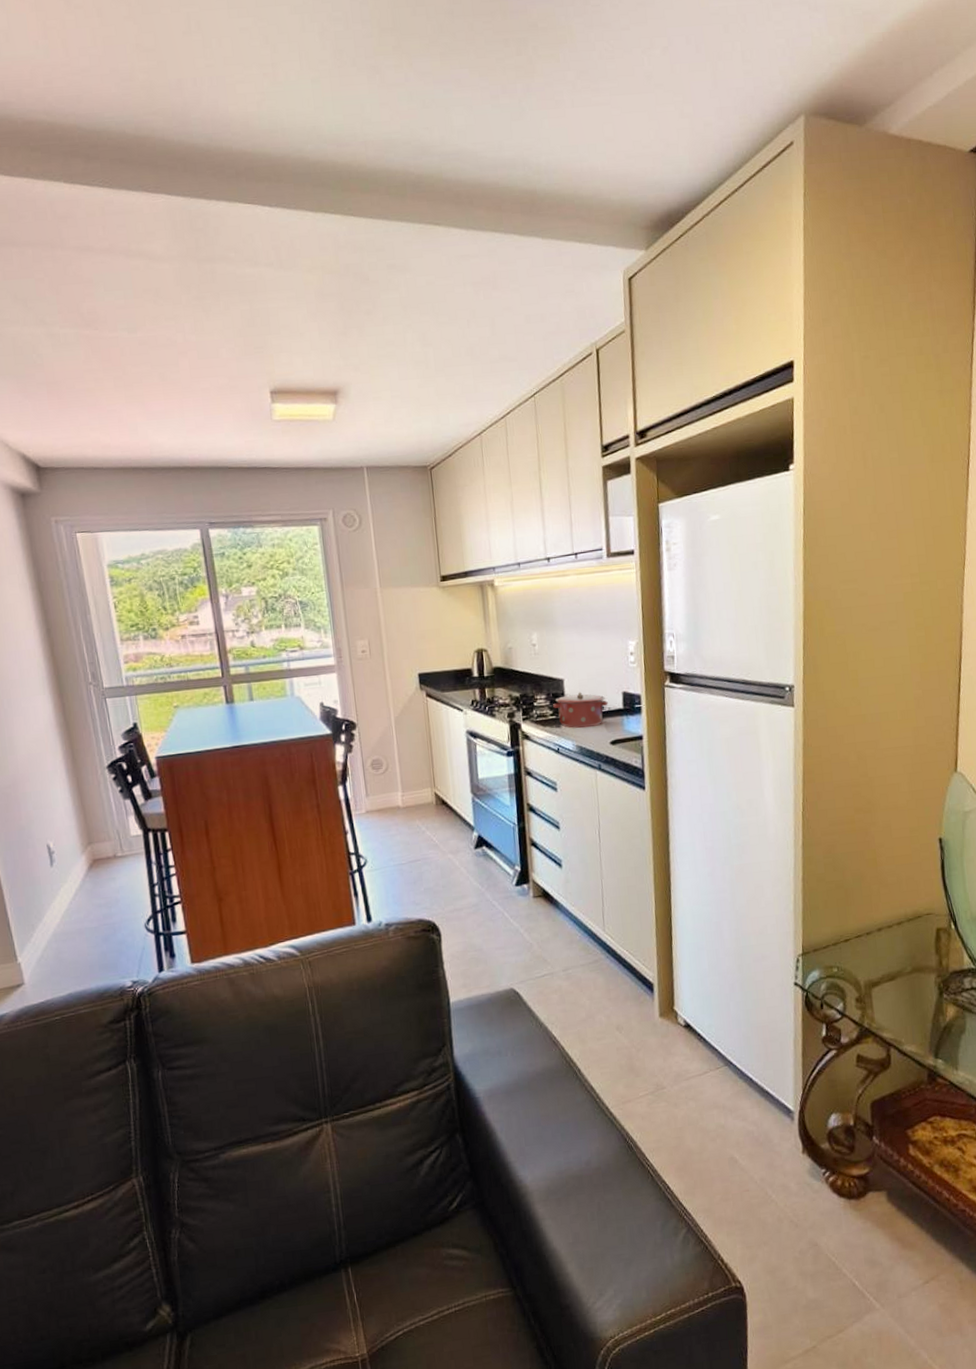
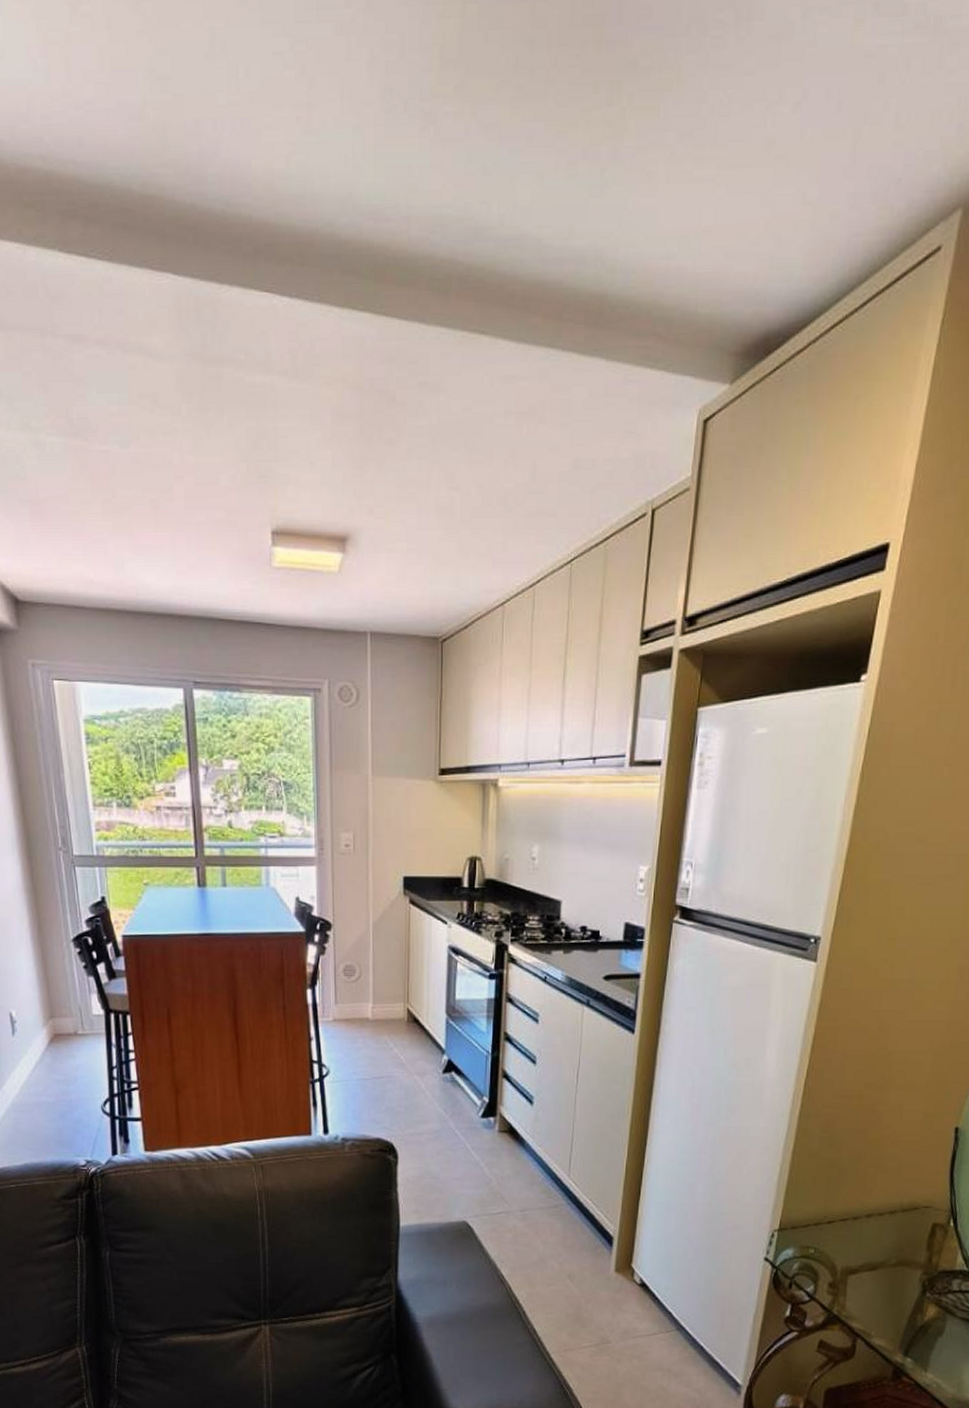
casserole: present [553,692,608,728] -> none [546,917,607,957]

